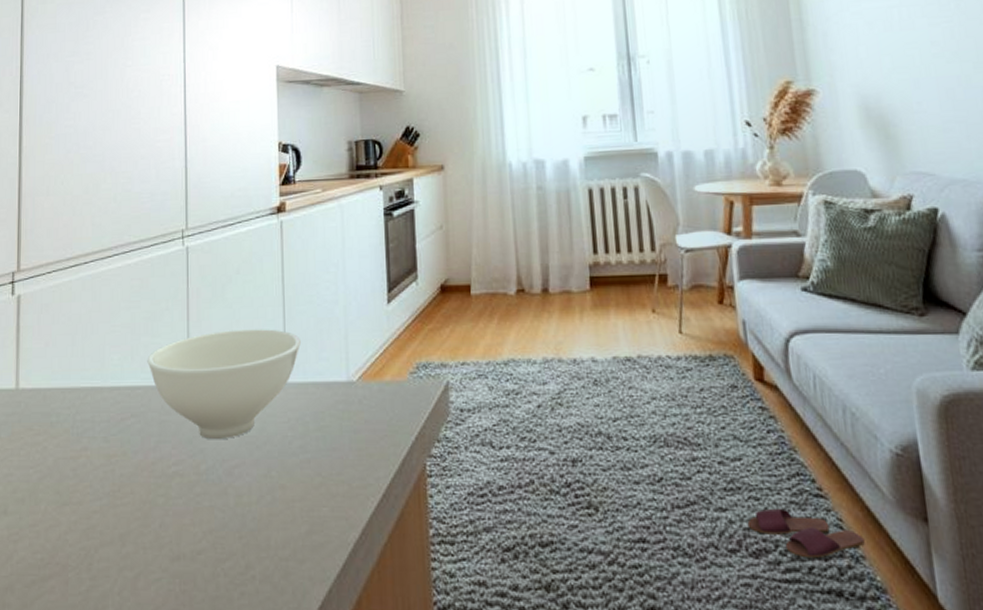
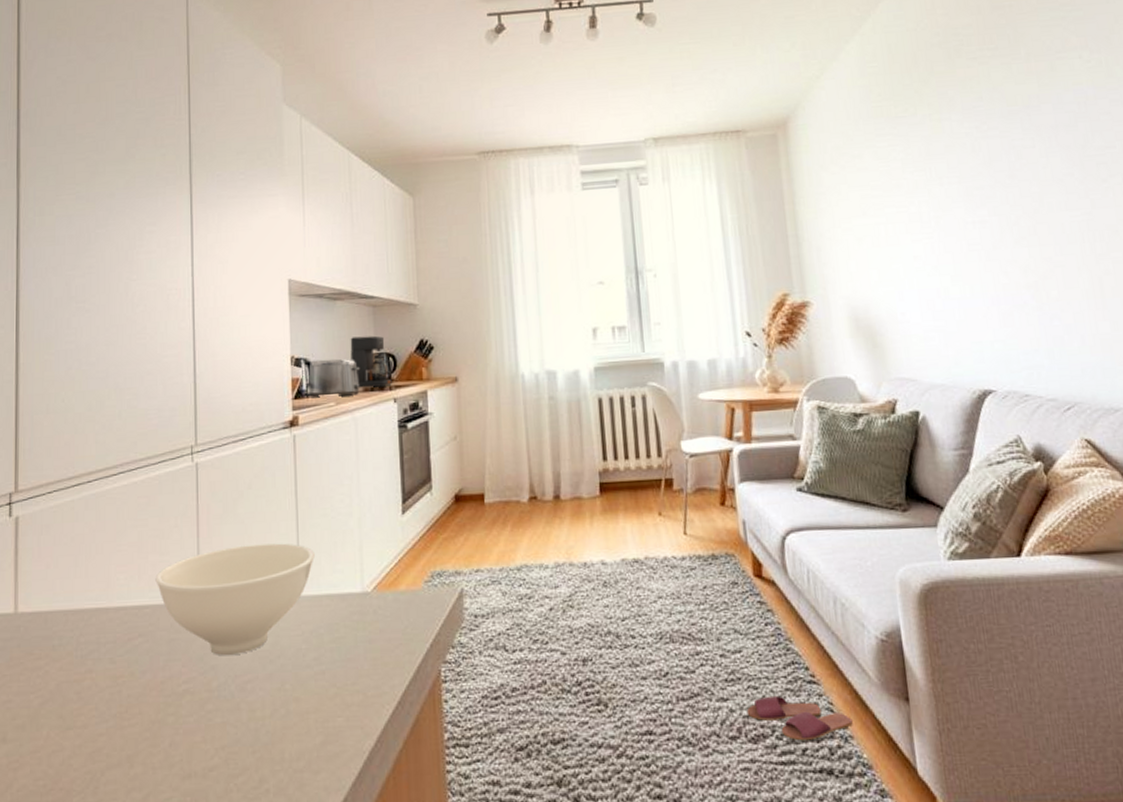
toaster: none [291,145,346,185] -> present [304,358,360,398]
coffee maker: none [336,122,379,175] -> present [350,335,393,388]

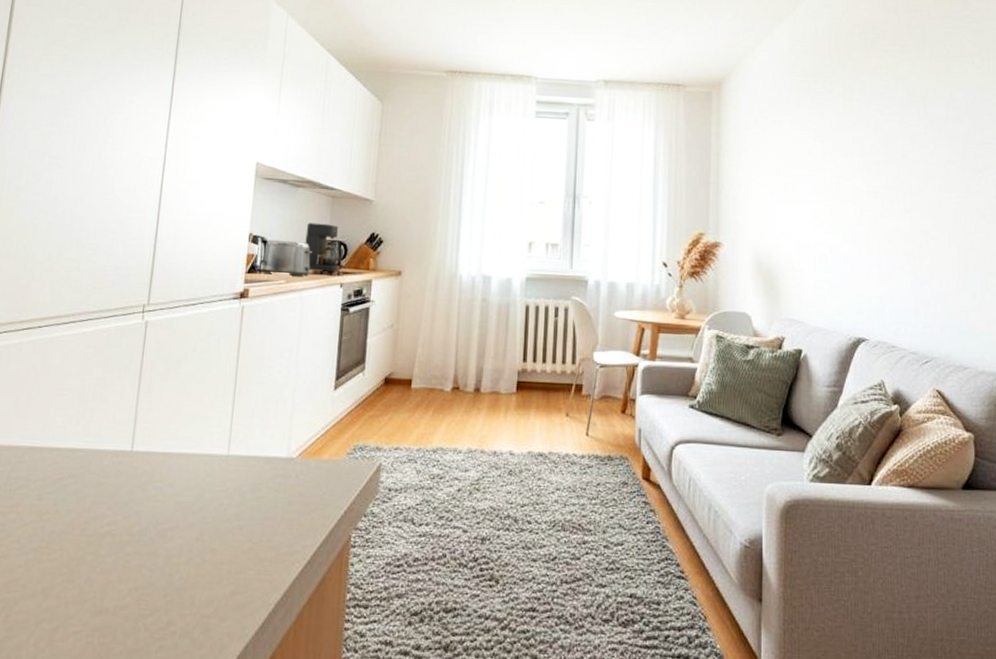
bowl: present [155,543,315,656] -> none [92,402,248,504]
slippers: present [746,695,853,741] -> none [621,586,711,629]

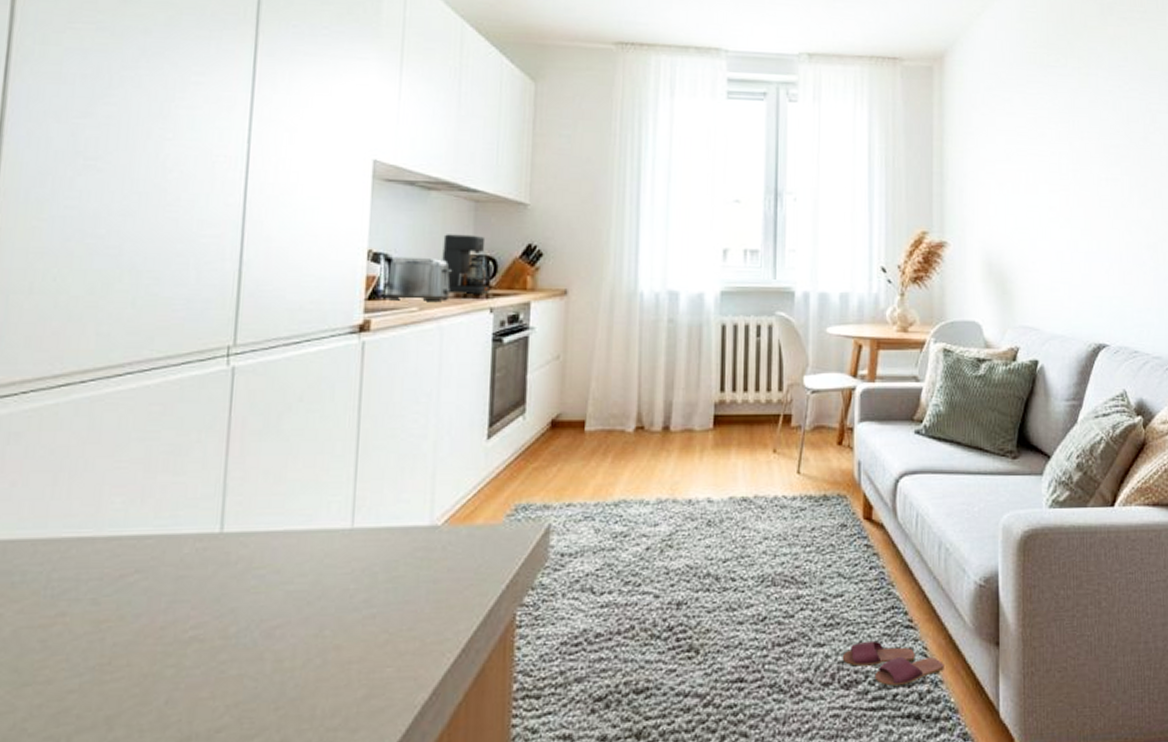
slippers: none [621,586,711,629] -> present [842,640,944,687]

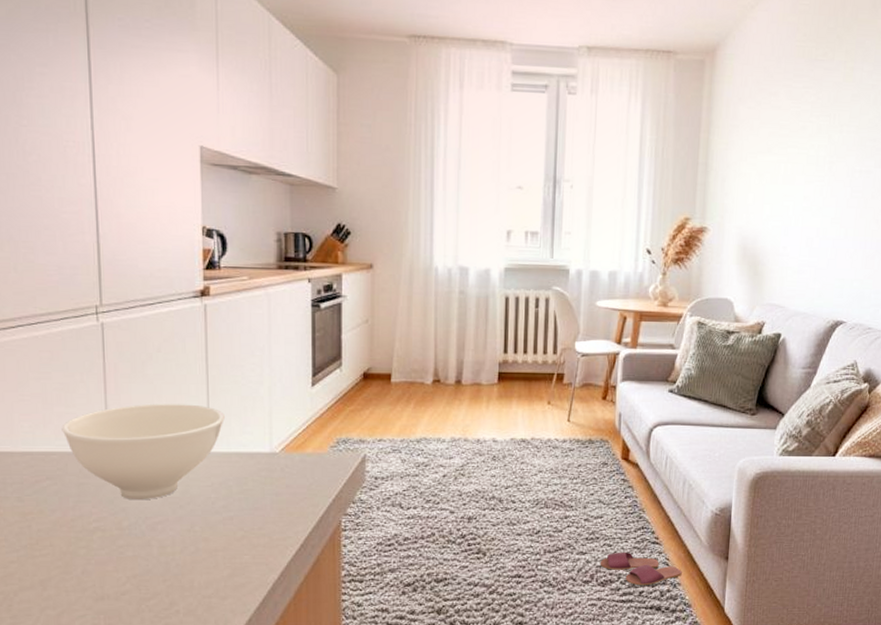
bowl: none [164,466,376,597] -> present [61,404,225,500]
toaster: present [380,256,451,303] -> none [216,232,274,273]
coffee maker: present [442,234,492,294] -> none [265,213,308,266]

